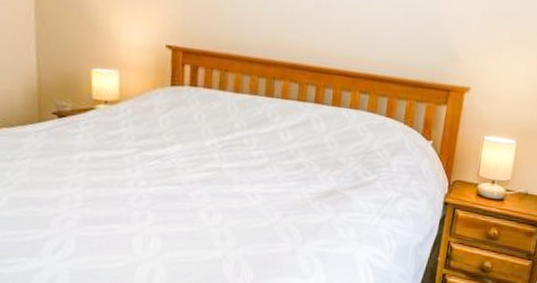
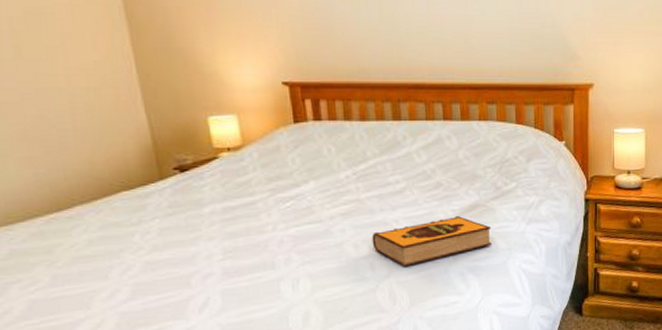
hardback book: none [226,200,346,241] -> present [372,216,493,266]

